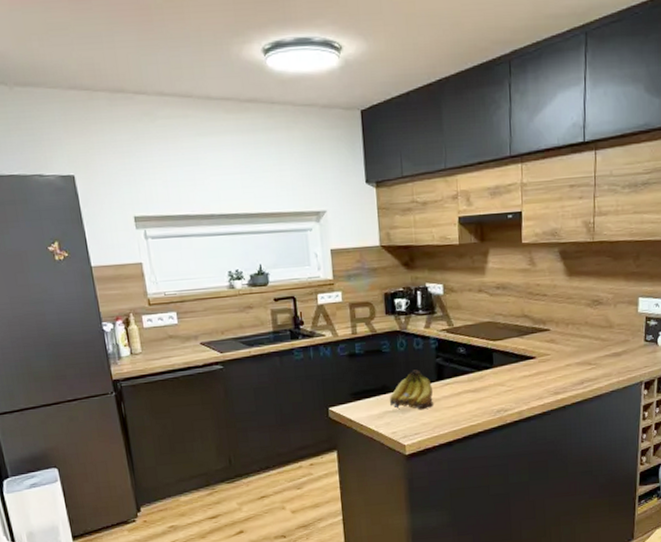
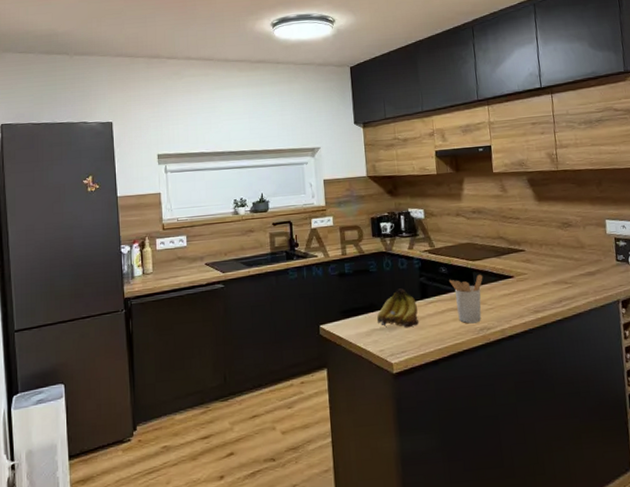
utensil holder: none [468,354,504,406] -> present [449,274,483,324]

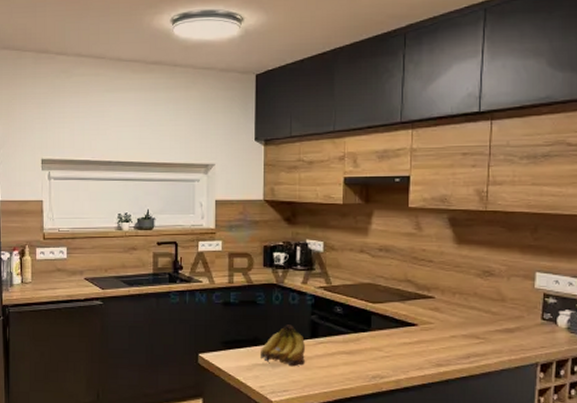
utensil holder: present [449,274,483,324] -> none [344,318,382,370]

